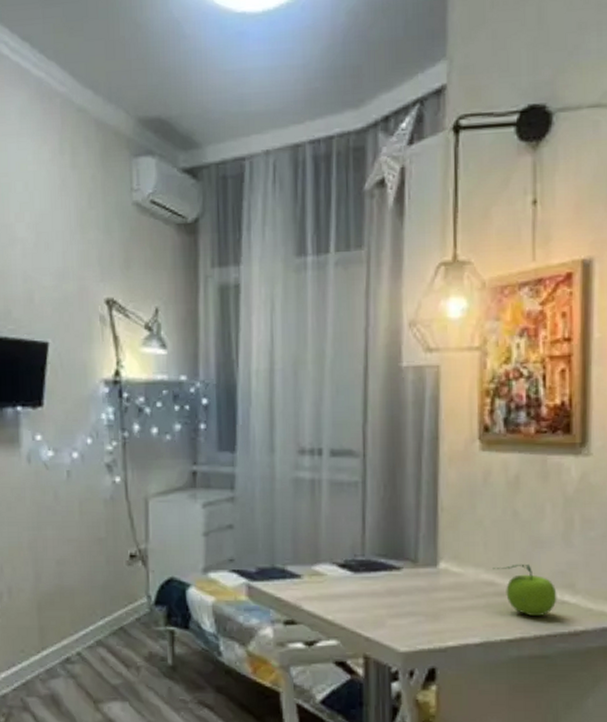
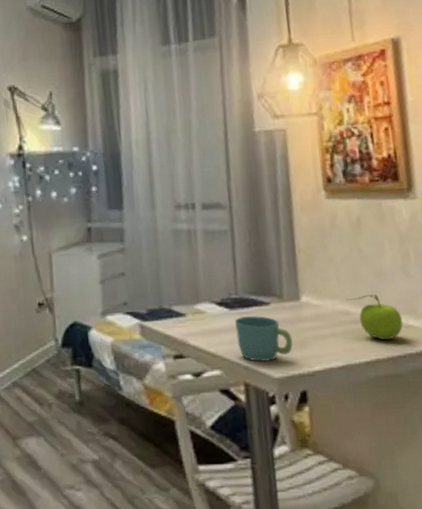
mug: none [358,580,425,634] -> present [234,316,293,362]

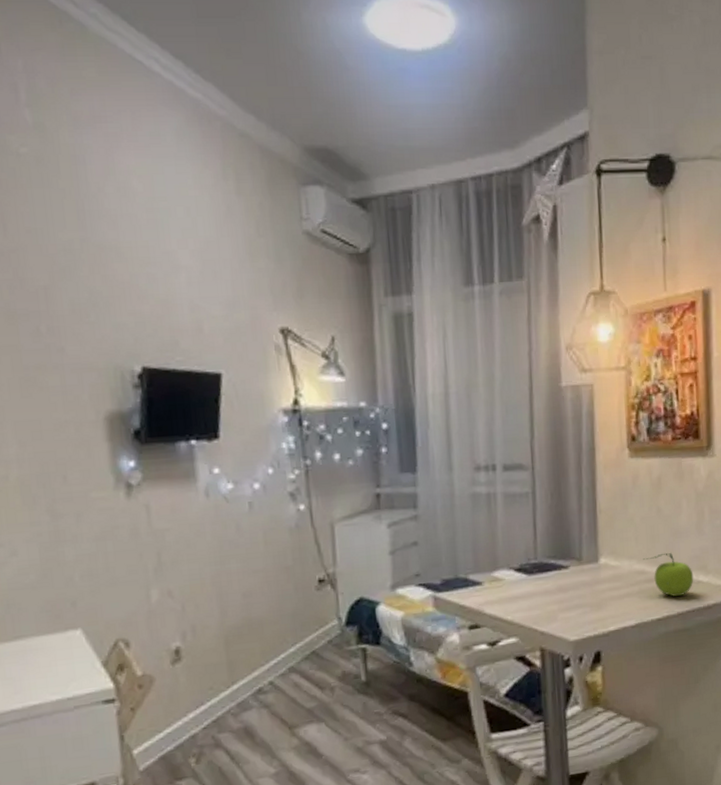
mug: present [234,316,293,362] -> none [532,580,590,626]

